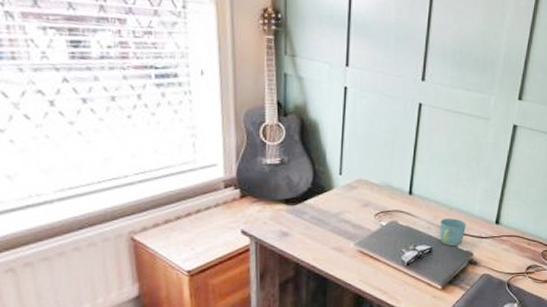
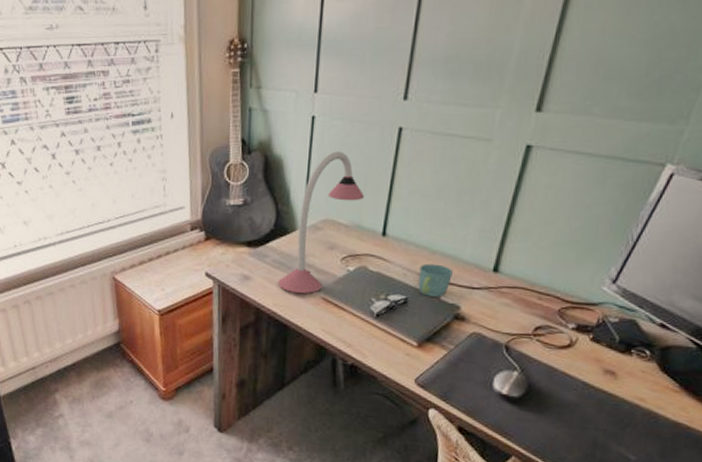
desk lamp: none [317,119,393,247] -> present [278,151,365,293]

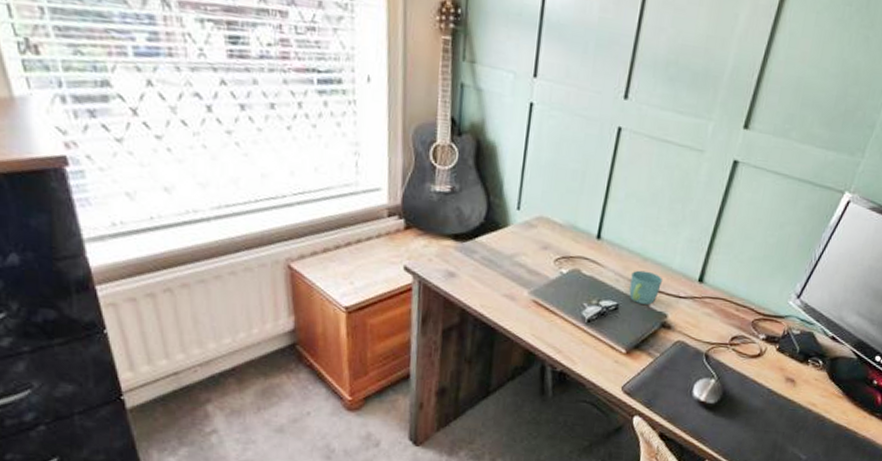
desk lamp: present [278,151,365,293] -> none [486,144,582,295]

